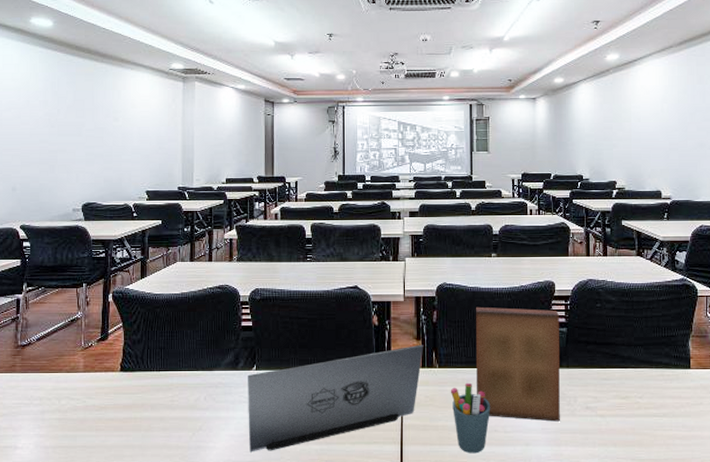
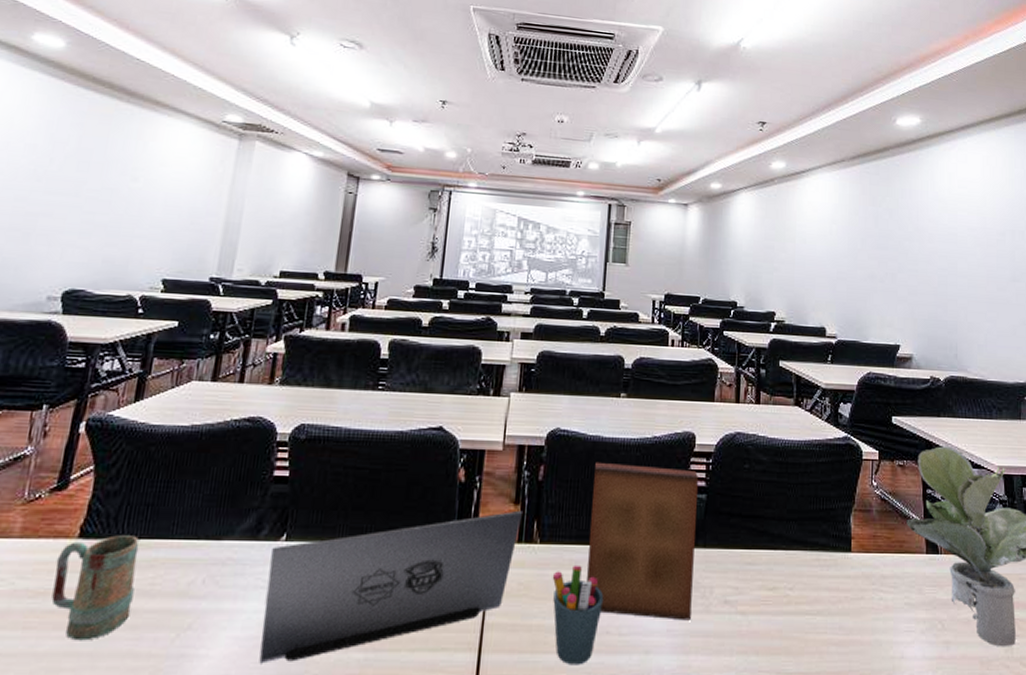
mug: none [109,369,161,438] -> present [51,535,140,641]

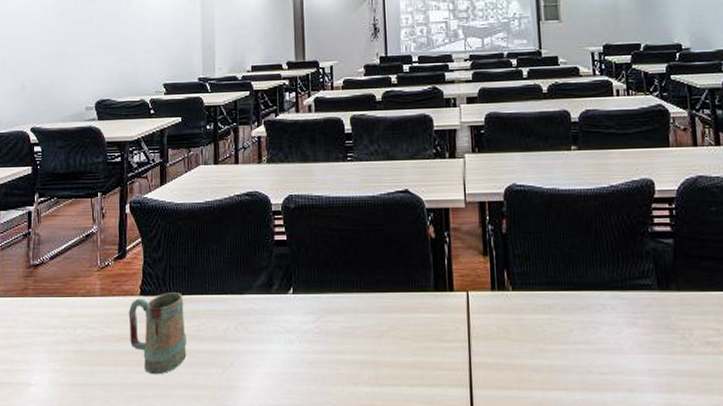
laptop: present [259,510,523,664] -> none [283,261,493,395]
pen holder: present [552,565,604,665] -> none [528,309,581,401]
book: present [585,462,698,621] -> none [555,213,672,361]

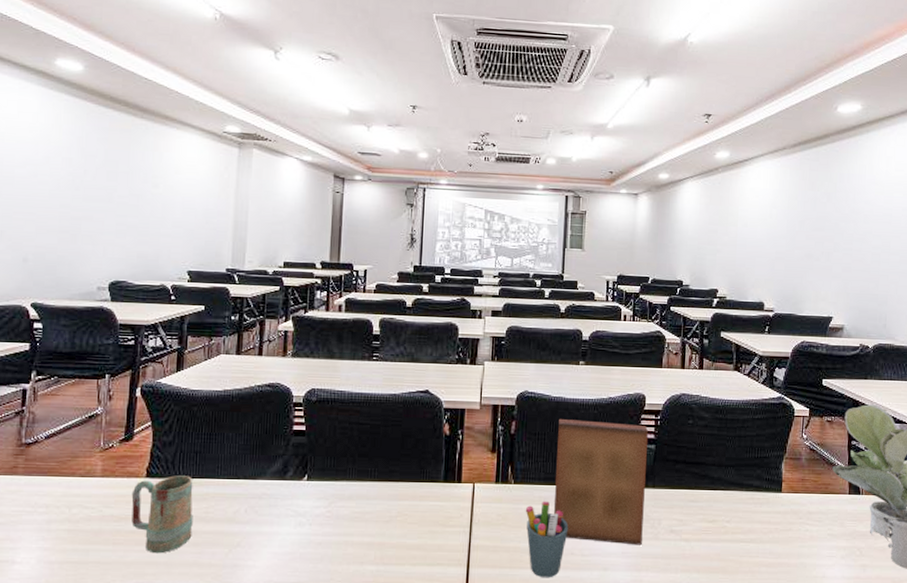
pen holder: none [528,309,581,401] -> present [525,501,569,578]
book: none [555,213,672,361] -> present [553,418,648,545]

